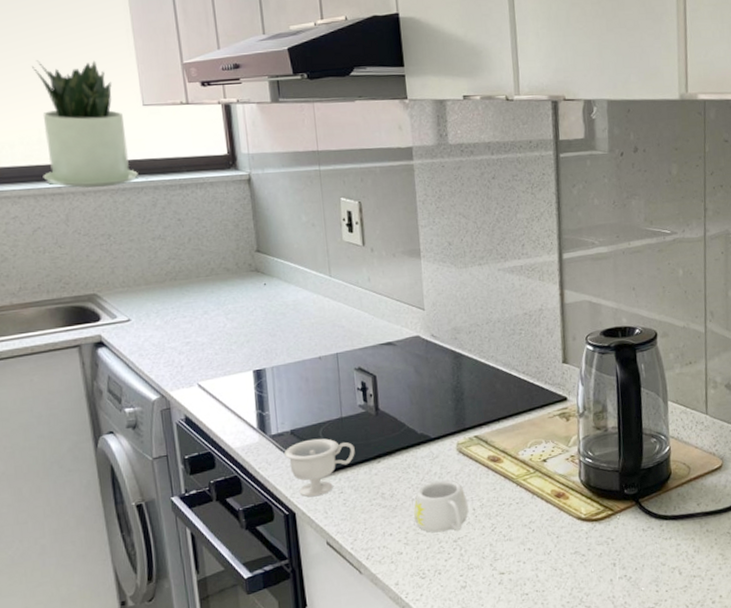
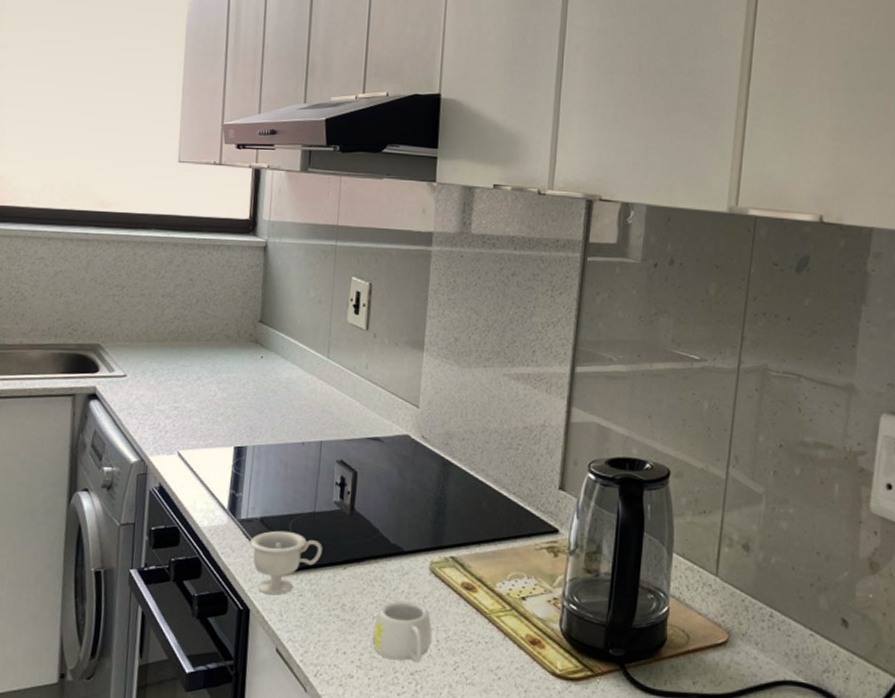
planter: present [32,60,138,189] -> none [74,109,162,238]

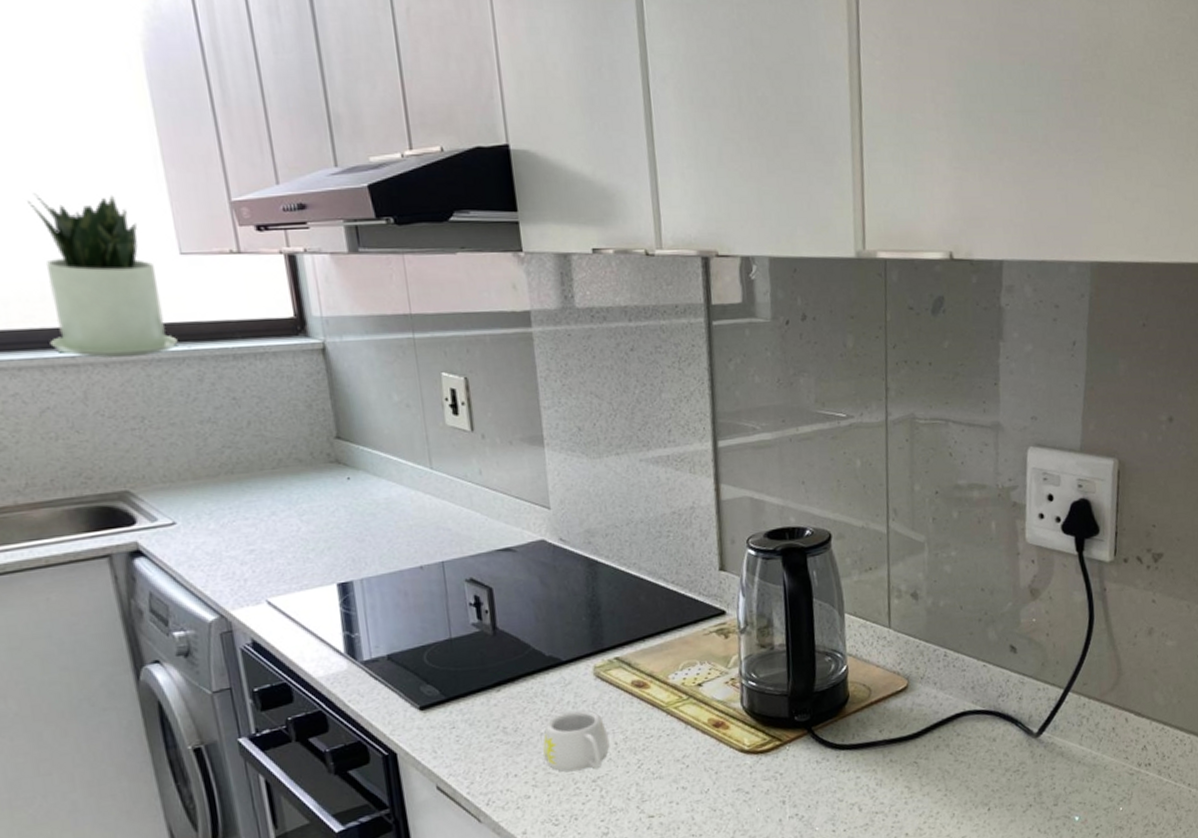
planter: none [74,109,162,238] -> present [28,193,178,359]
teacup: present [250,530,322,595] -> none [380,663,469,734]

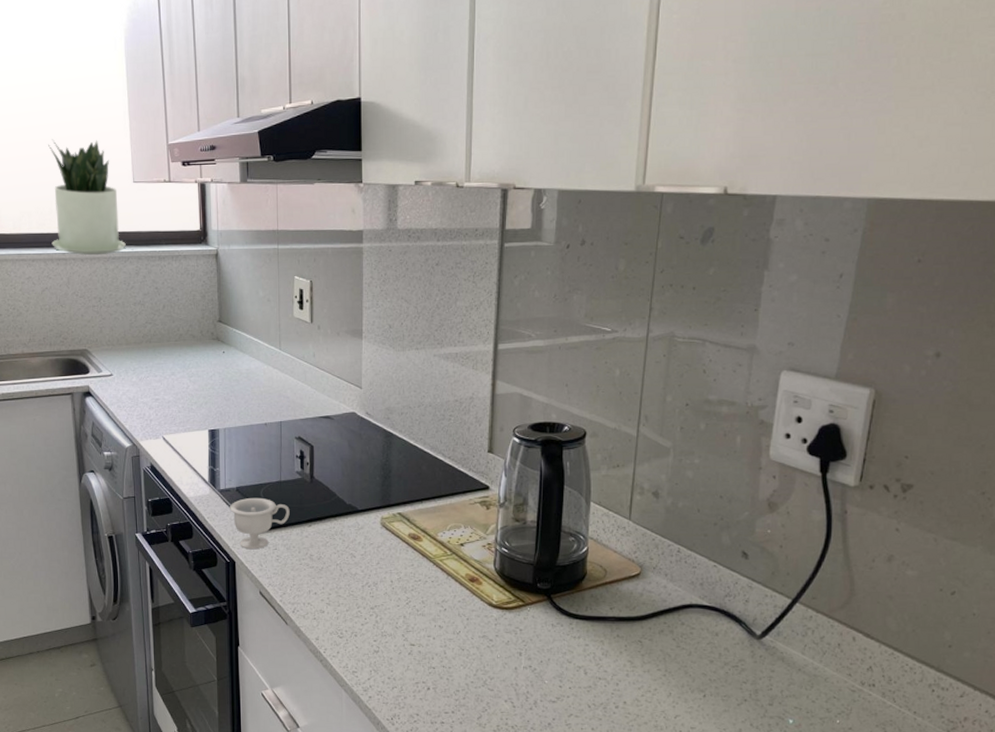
teacup: none [380,663,469,734] -> present [230,497,290,550]
mug: present [543,710,610,772] -> none [336,550,387,599]

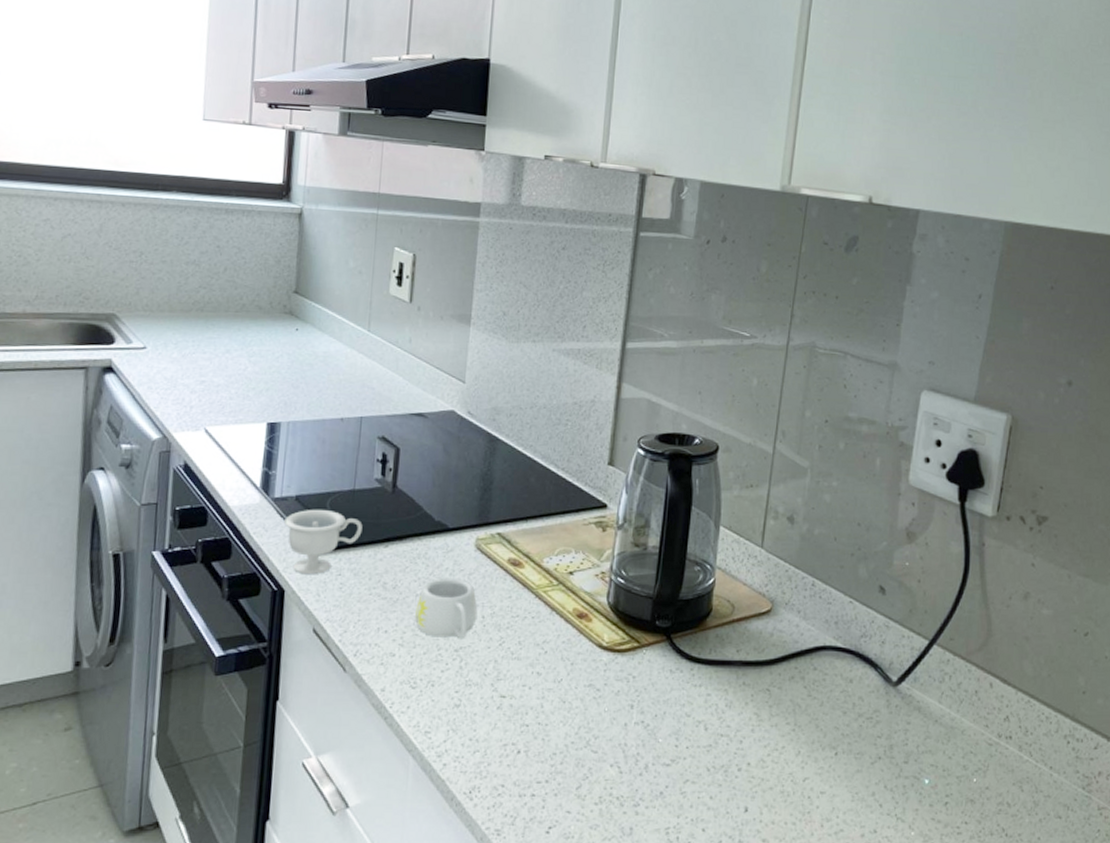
planter: present [48,139,126,256] -> none [84,58,184,201]
mug: none [336,550,387,599] -> present [414,577,478,639]

